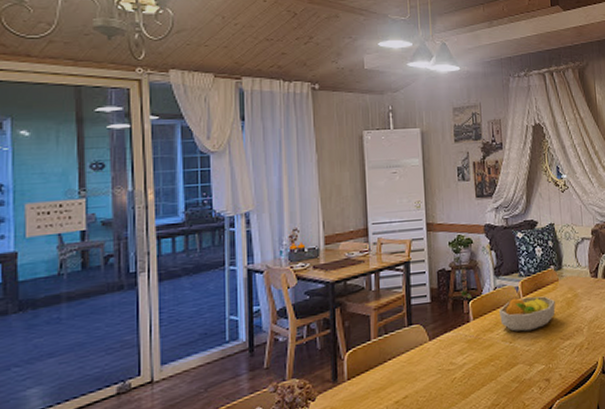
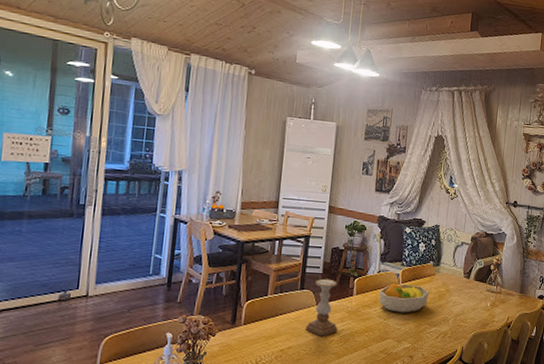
candle holder: none [421,307,458,377] -> present [306,278,338,337]

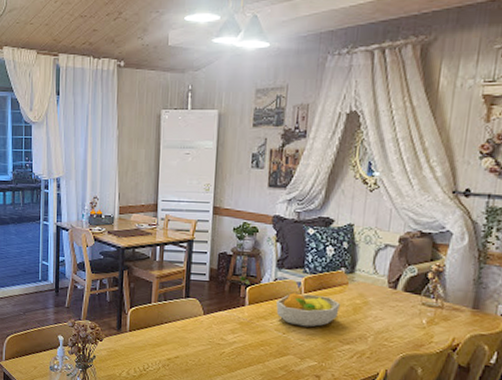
candle holder: present [306,278,338,337] -> none [193,286,229,348]

